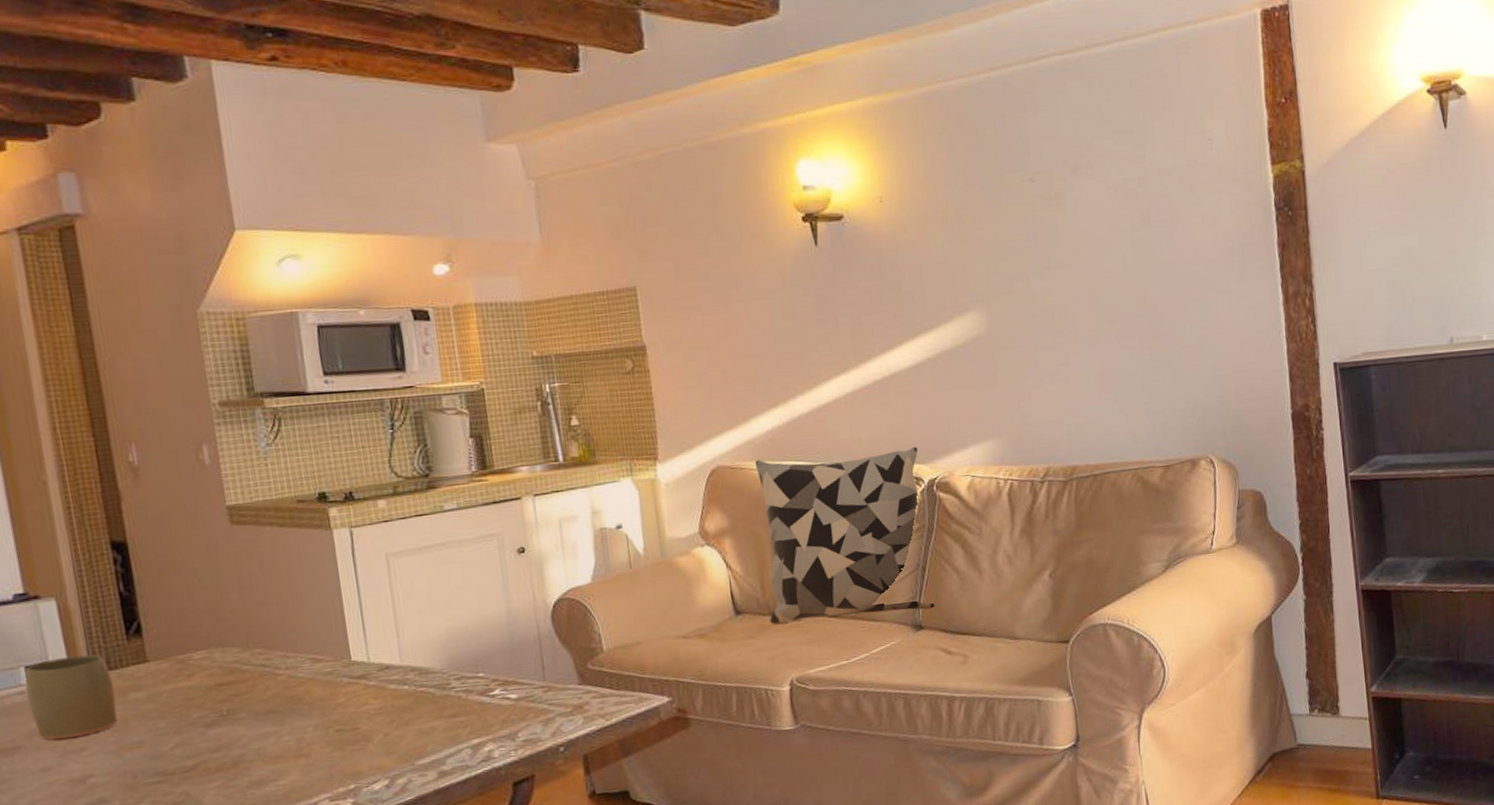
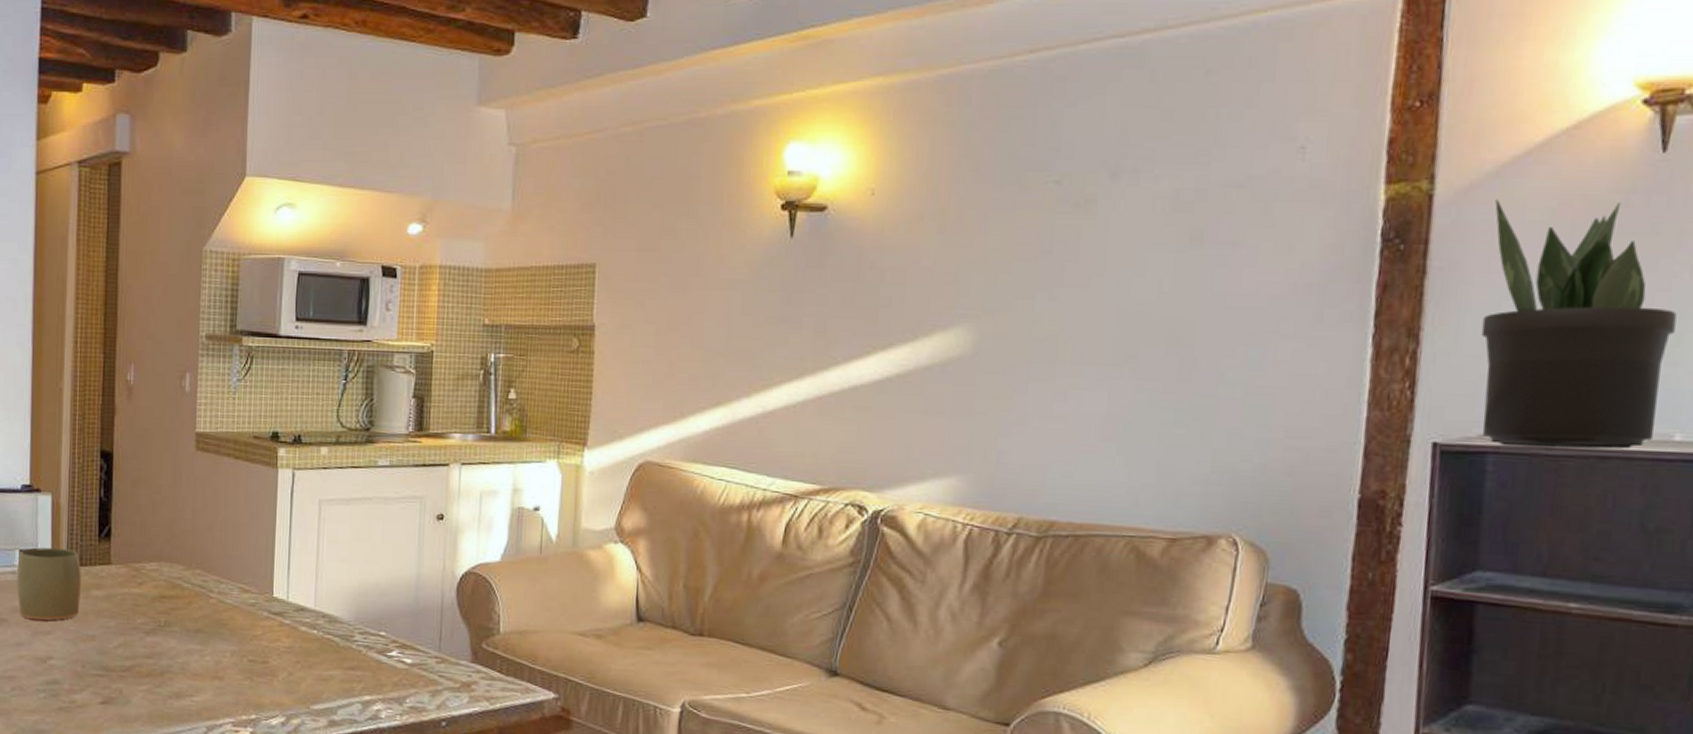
pillow: present [754,446,935,624] -> none [672,461,867,656]
planter: none [1346,168,1471,359] -> present [1481,199,1677,450]

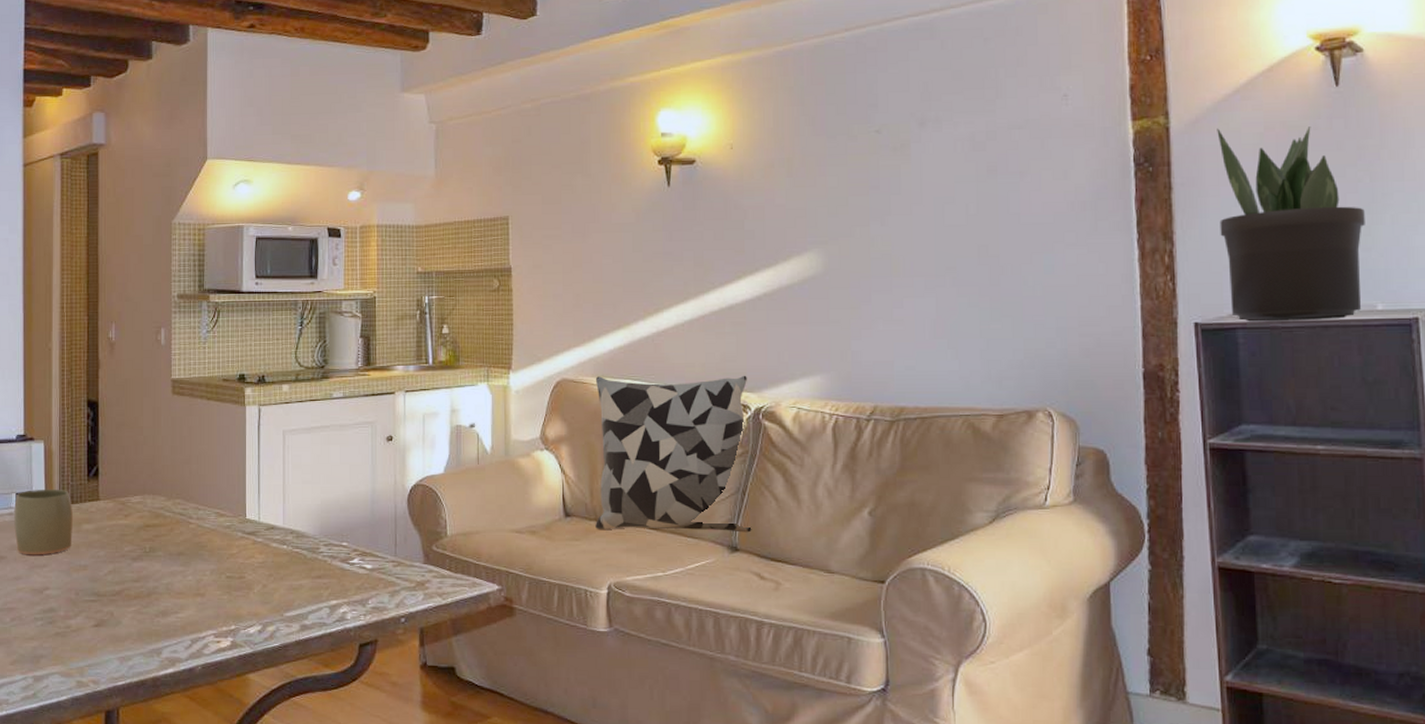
pillow: none [672,461,867,656] -> present [595,375,752,533]

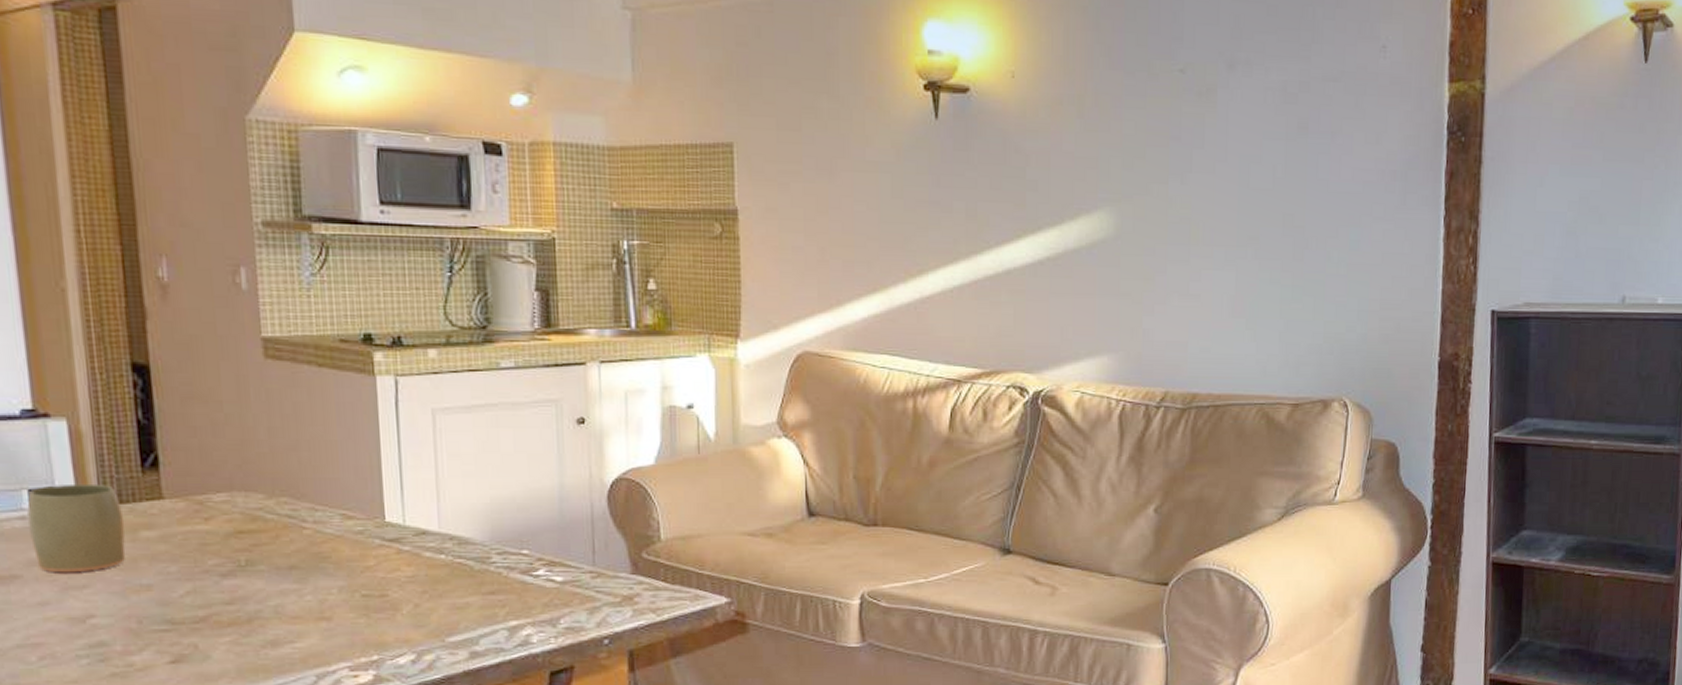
pillow: present [595,375,752,533] -> none [845,349,1027,533]
planter: present [1217,126,1365,322] -> none [1523,99,1657,313]

